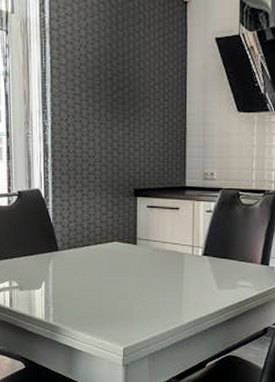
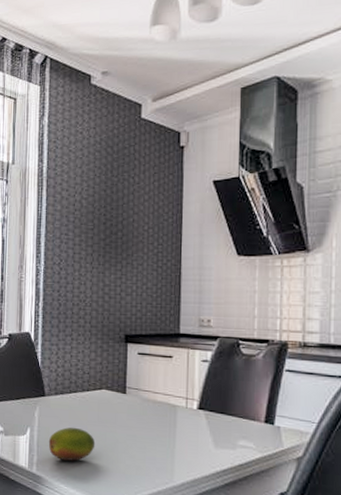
fruit: none [63,278,109,310] -> present [48,427,95,461]

